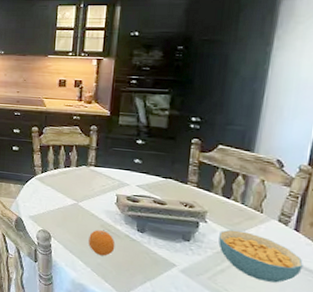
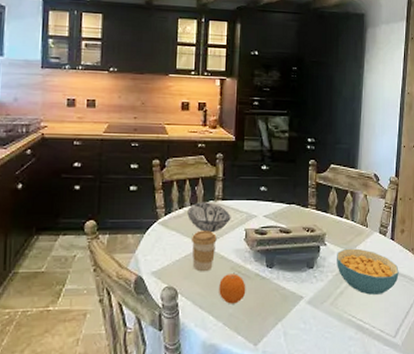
decorative bowl: none [61,166,103,193] -> present [187,202,231,233]
coffee cup: none [65,189,88,225] -> present [192,230,217,272]

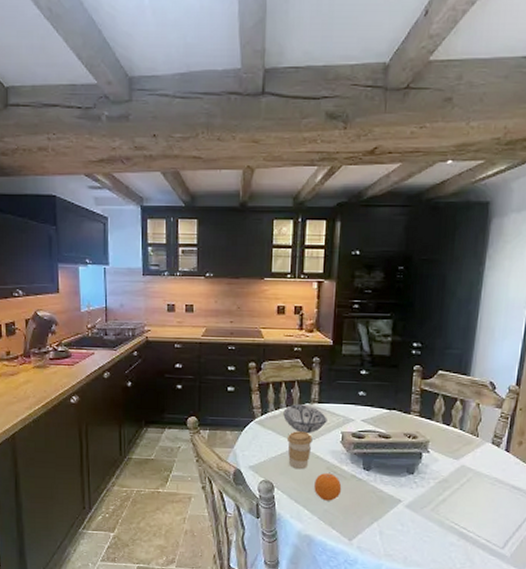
cereal bowl: present [337,248,399,295] -> none [440,457,513,505]

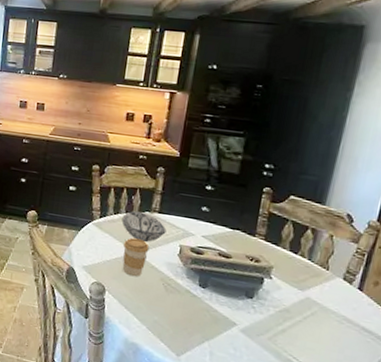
fruit: present [314,473,342,501] -> none [146,284,175,313]

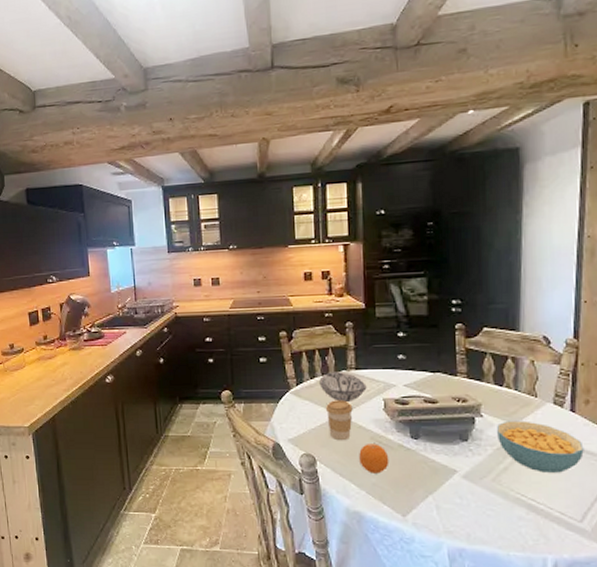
fruit: none [146,284,175,313] -> present [359,444,389,474]
cereal bowl: none [281,287,364,345] -> present [497,420,584,473]

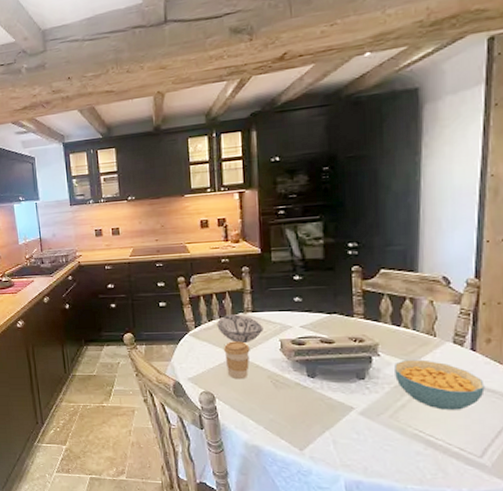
fruit: present [359,444,389,474] -> none [257,382,286,410]

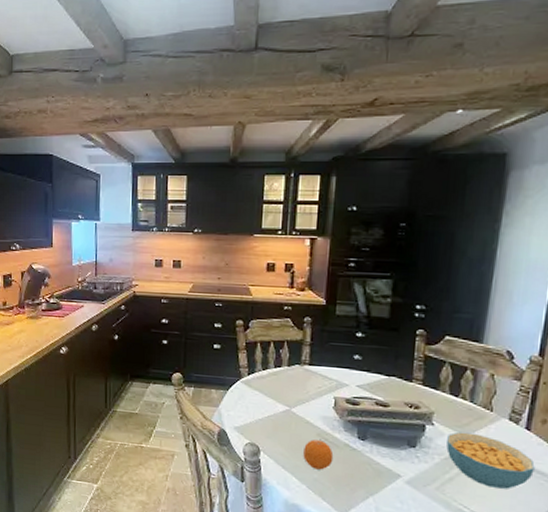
decorative bowl: present [217,314,264,344] -> none [271,365,319,397]
coffee cup: present [224,341,250,380] -> none [275,393,302,435]
fruit: none [257,382,286,410] -> present [303,440,334,470]

